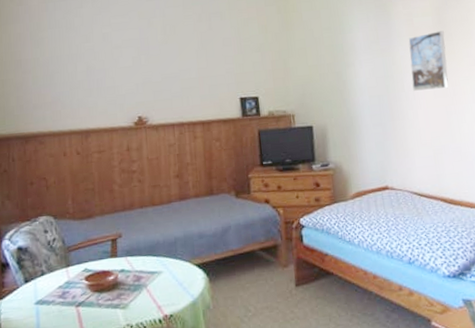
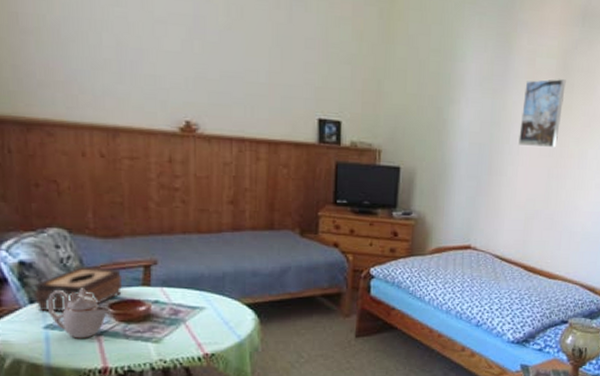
tissue box: none [28,245,95,289] -> present [34,266,122,312]
teapot: none [37,265,86,311] -> present [46,288,111,338]

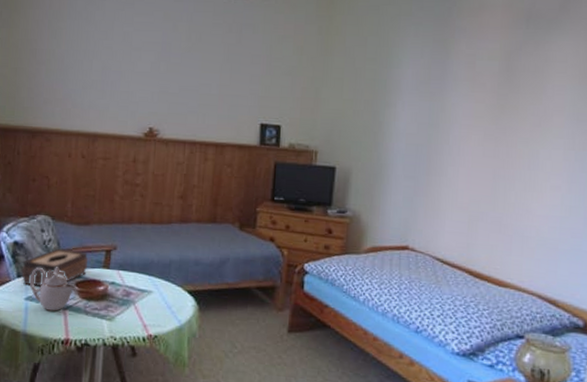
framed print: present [518,79,566,148] -> none [459,80,511,149]

